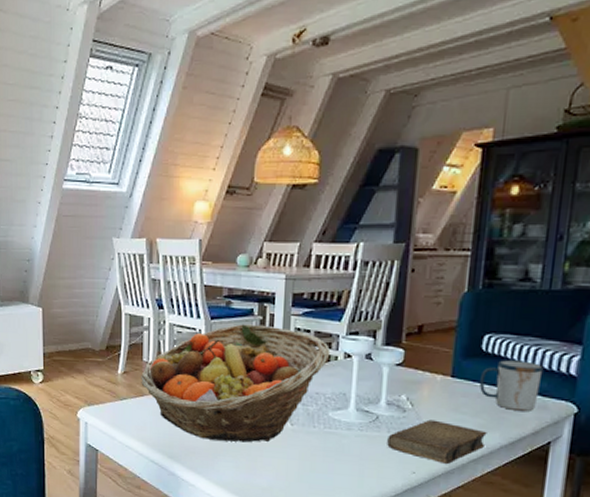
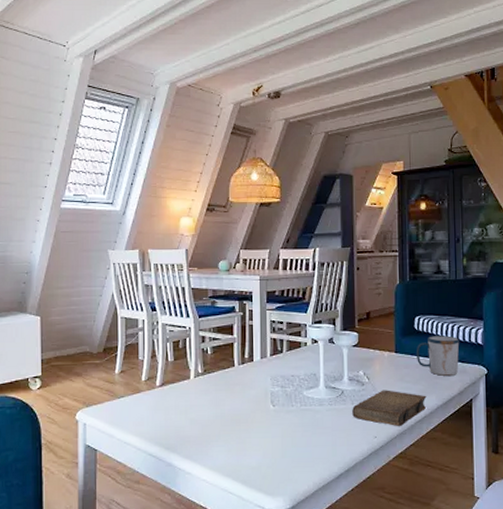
fruit basket: present [141,324,331,443] -> none [137,320,301,427]

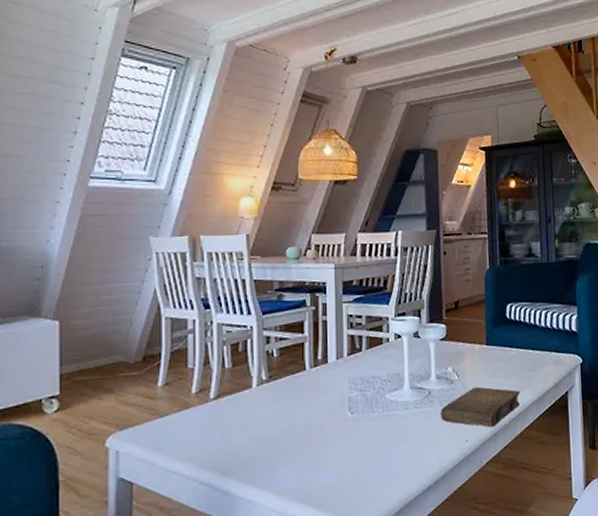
mug: present [417,335,460,376] -> none [509,323,554,368]

